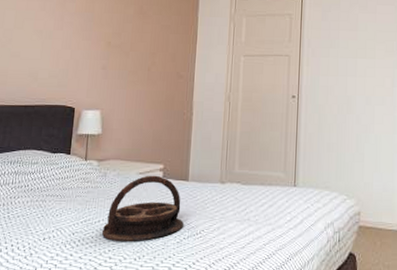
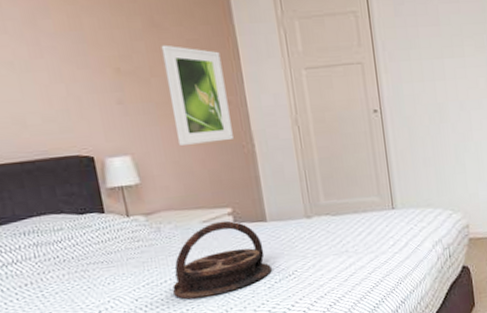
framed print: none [136,27,183,108] -> present [161,44,233,145]

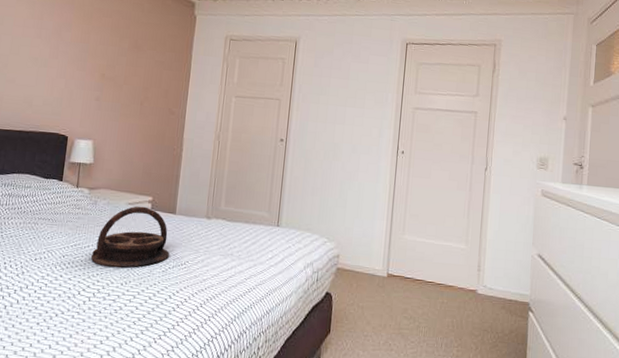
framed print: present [161,44,233,145] -> none [128,62,176,143]

